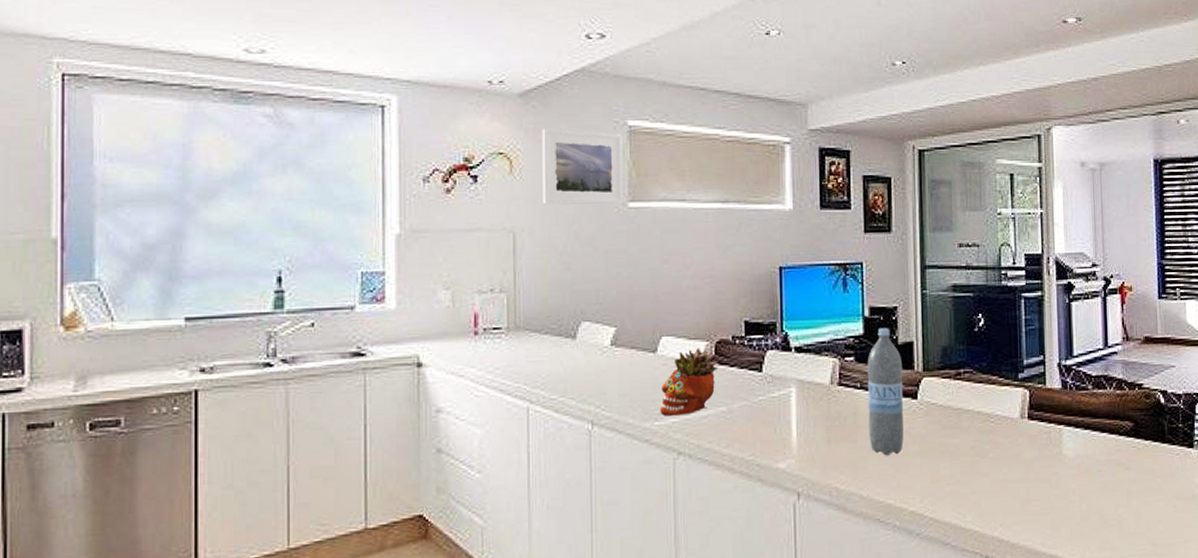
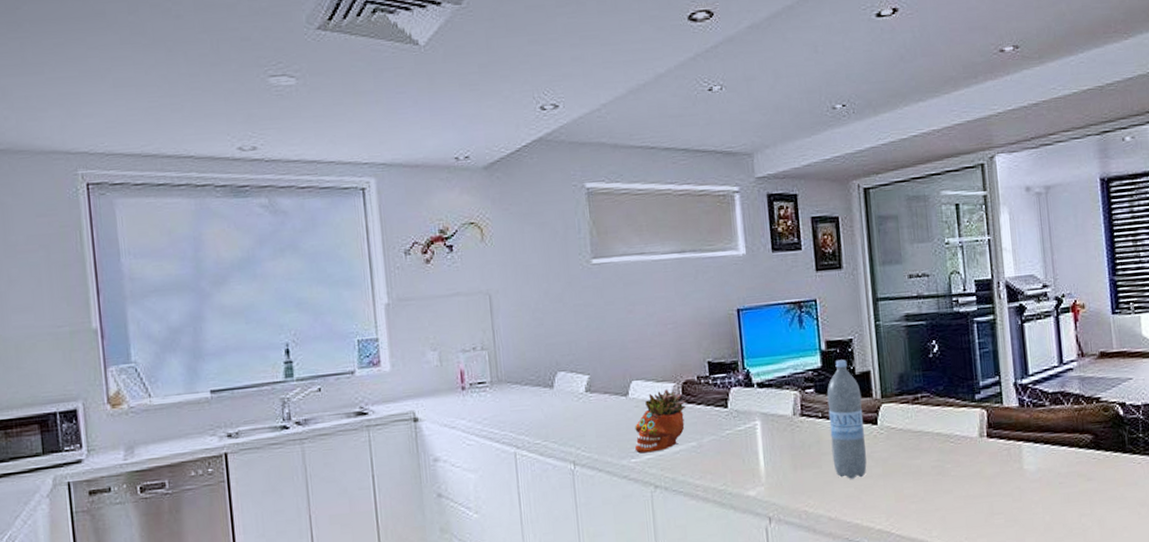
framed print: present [542,129,623,205] -> none [507,196,587,267]

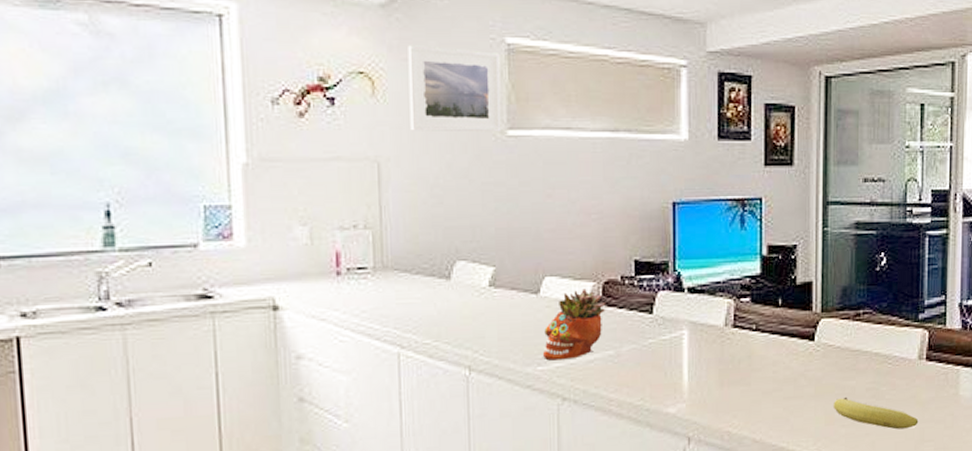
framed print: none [507,196,587,267] -> present [408,45,502,133]
water bottle: present [826,359,867,479] -> none [763,267,801,399]
fruit: none [902,475,986,504] -> present [834,396,919,430]

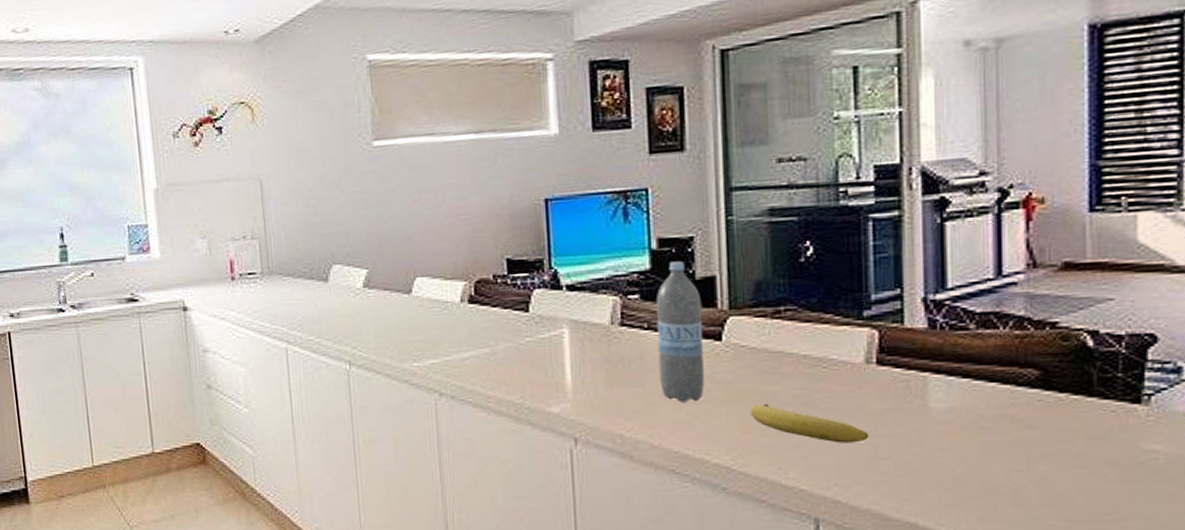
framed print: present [408,45,502,133] -> none [280,70,368,150]
succulent planter: present [543,289,606,361] -> none [418,288,479,357]
water bottle: none [763,267,801,399] -> present [655,261,704,403]

